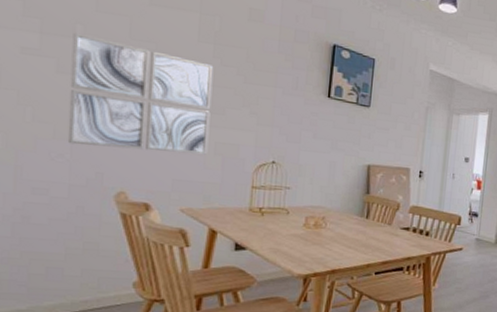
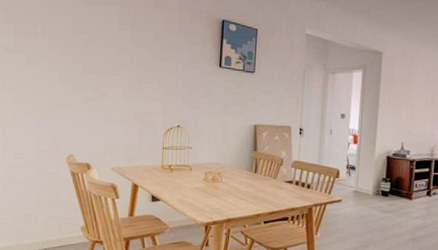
wall art: present [67,32,214,155] -> none [35,32,131,123]

